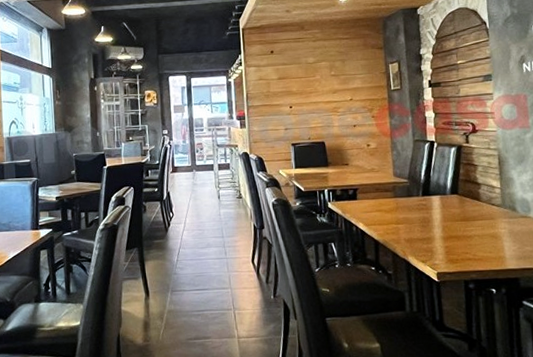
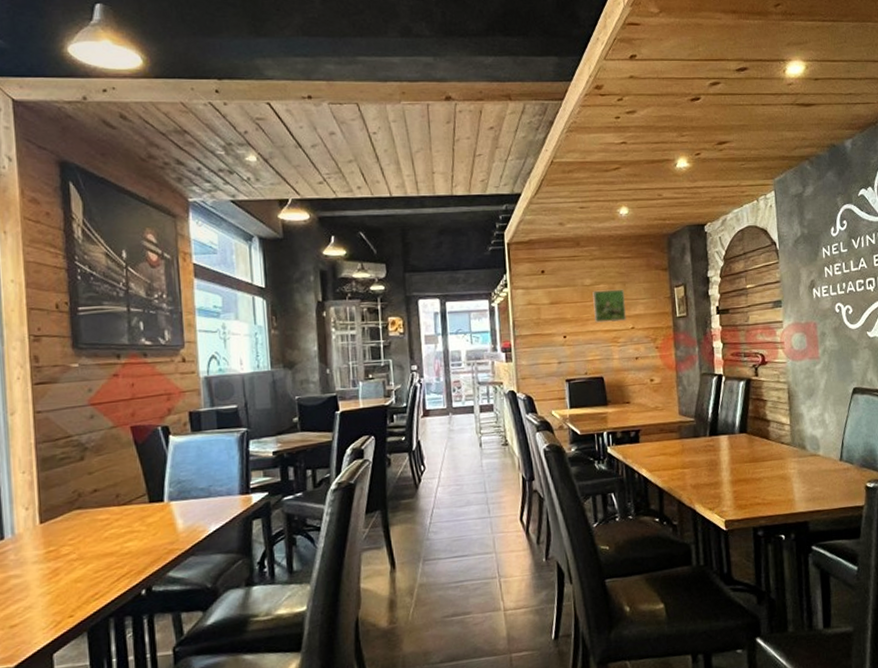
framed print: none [315,65,346,95] -> present [592,289,627,323]

